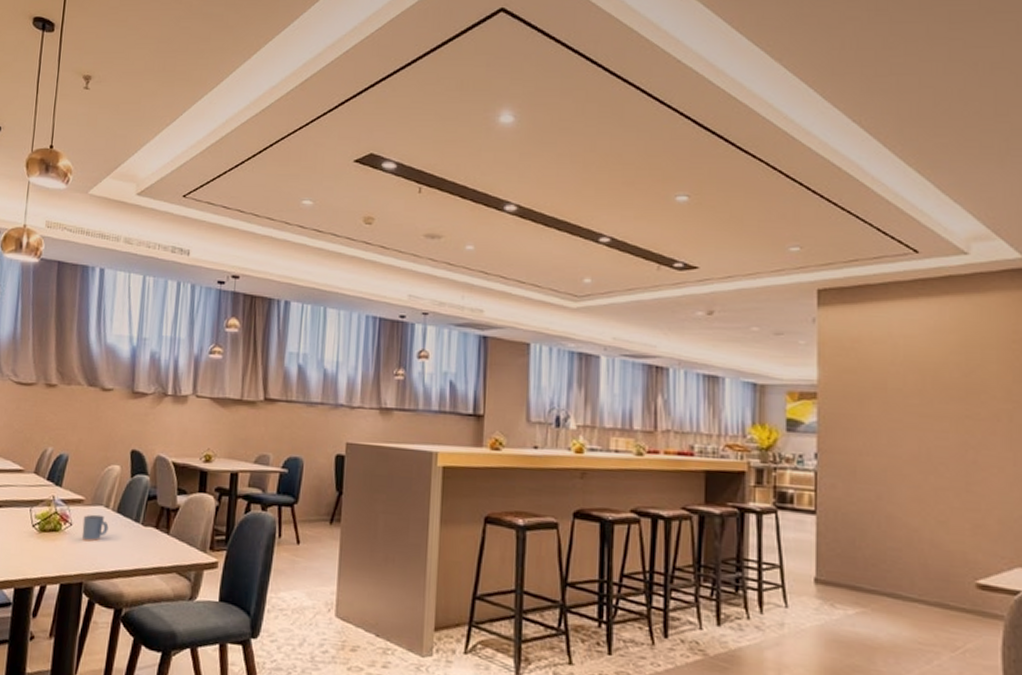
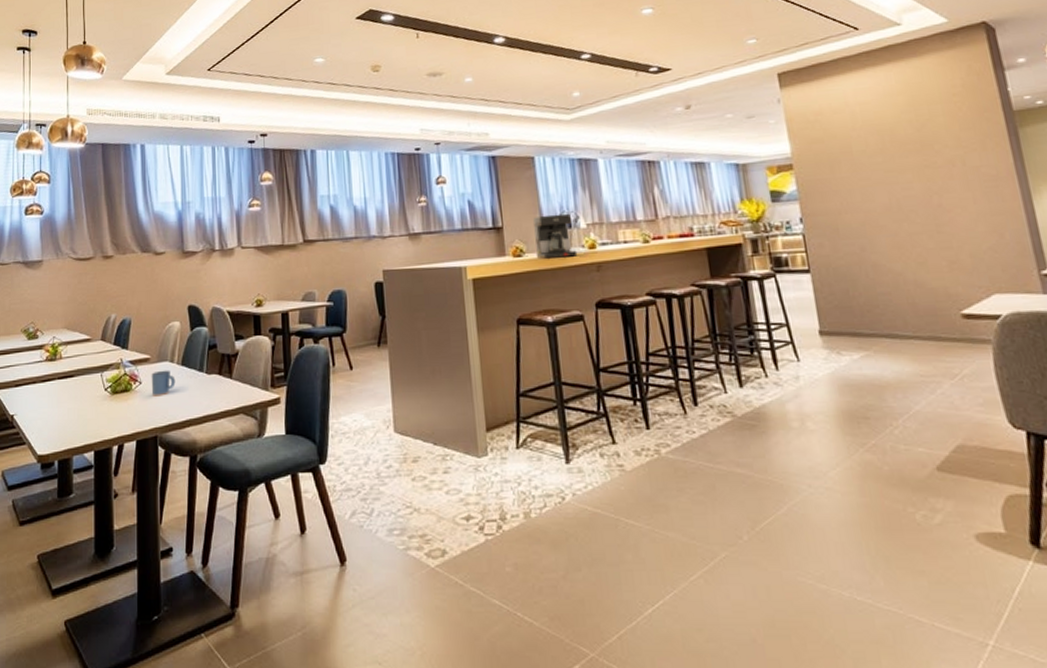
coffee maker: none [516,408,562,459] -> present [532,213,578,260]

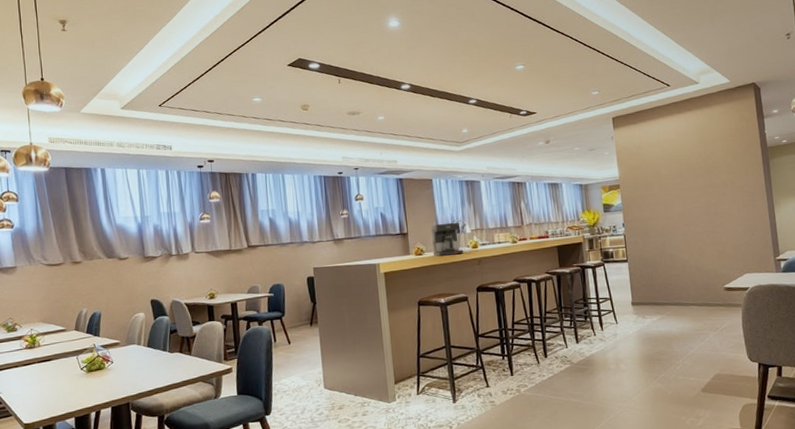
mug: present [151,370,176,397] -> none [121,351,143,372]

